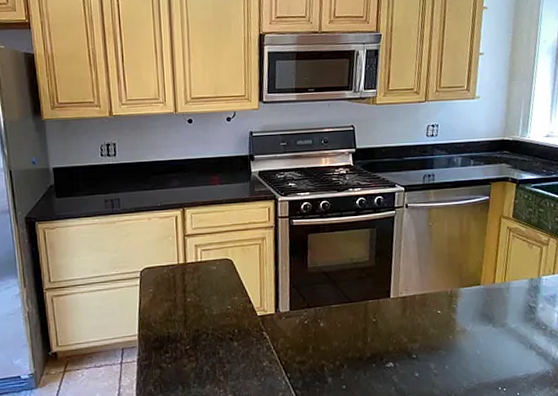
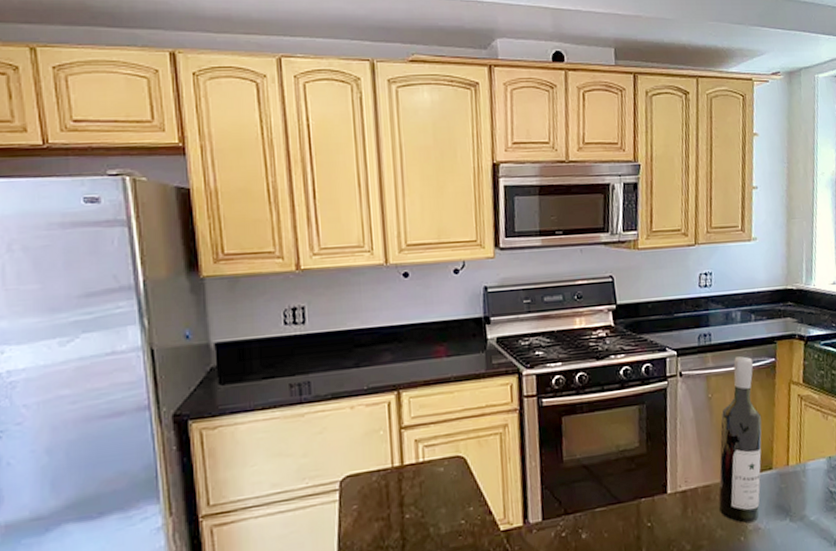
bottle: none [432,194,475,325] -> present [718,356,763,523]

